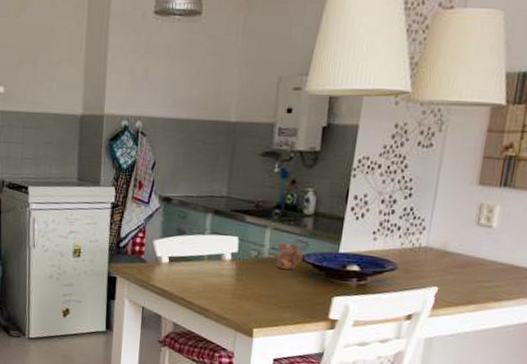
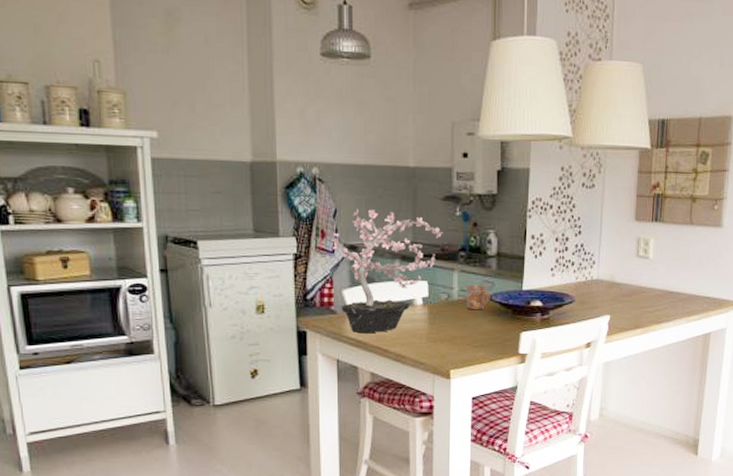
potted plant: none [149,162,259,284] -> present [333,209,443,333]

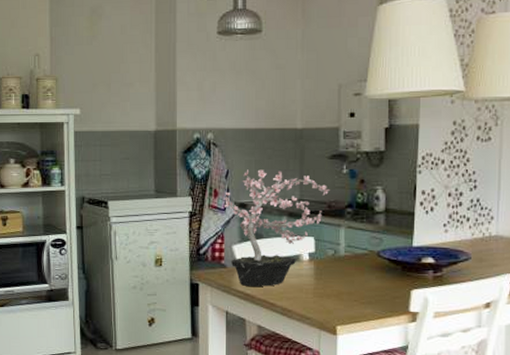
mug: present [465,285,490,310] -> none [352,241,378,267]

